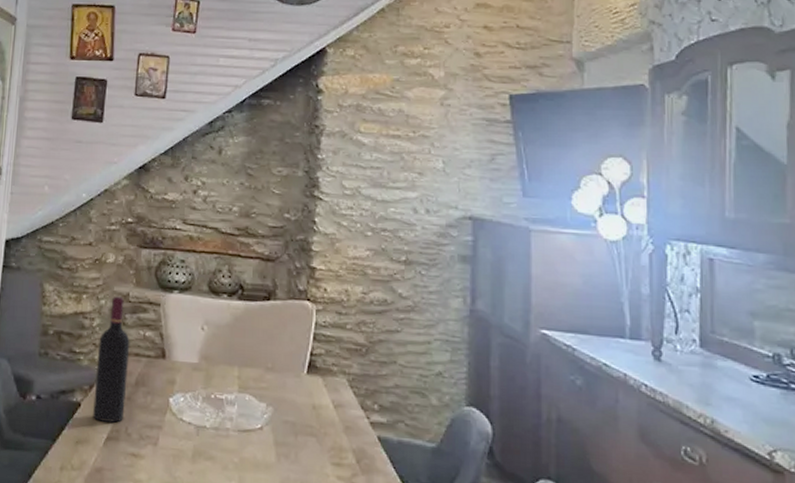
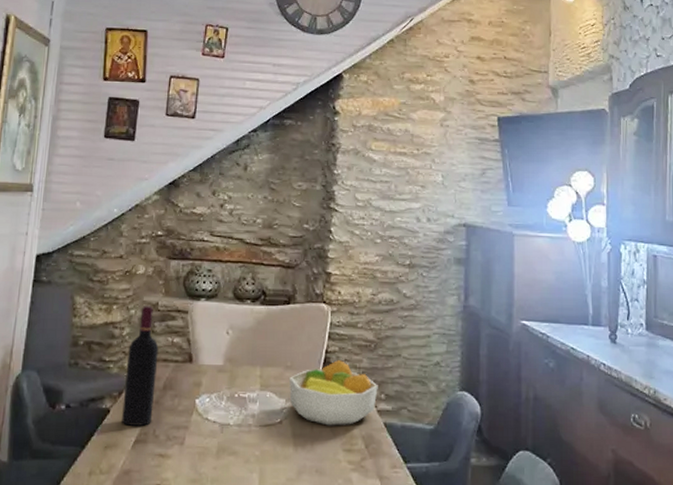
fruit bowl: none [270,364,371,437] -> present [289,360,378,426]

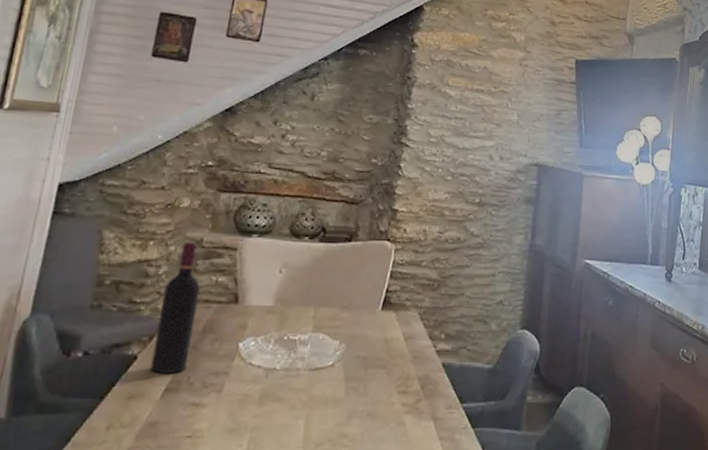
fruit bowl: present [289,360,378,426] -> none [344,300,439,368]

